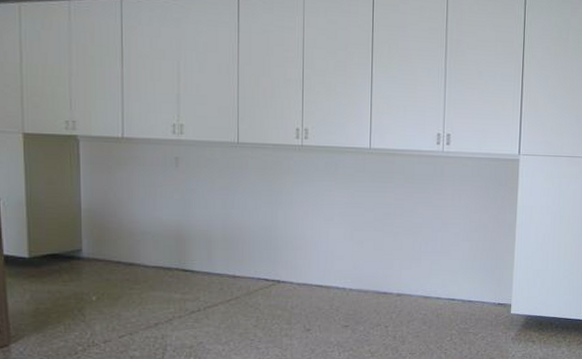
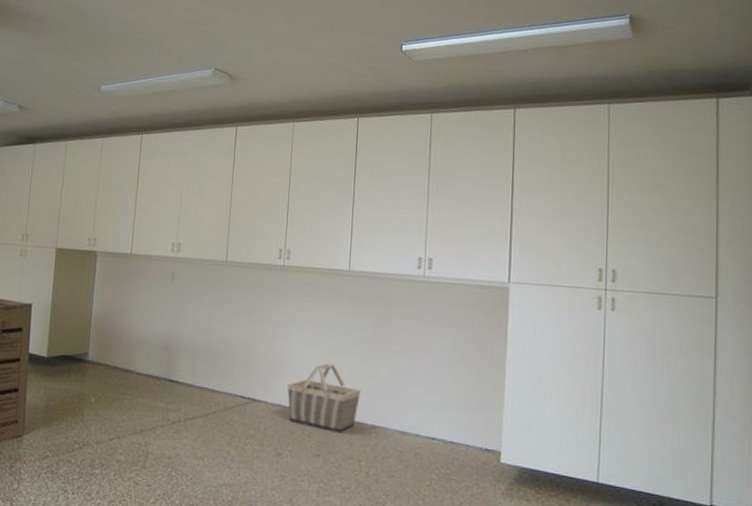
basket: none [313,240,385,304] -> present [287,363,360,433]

